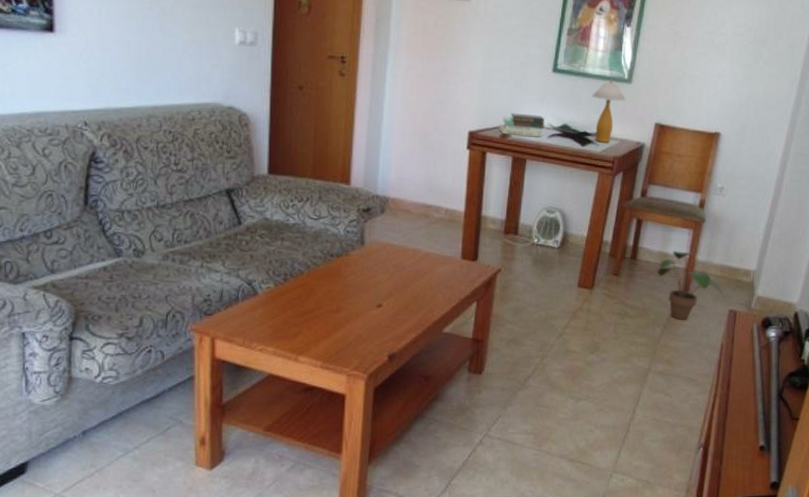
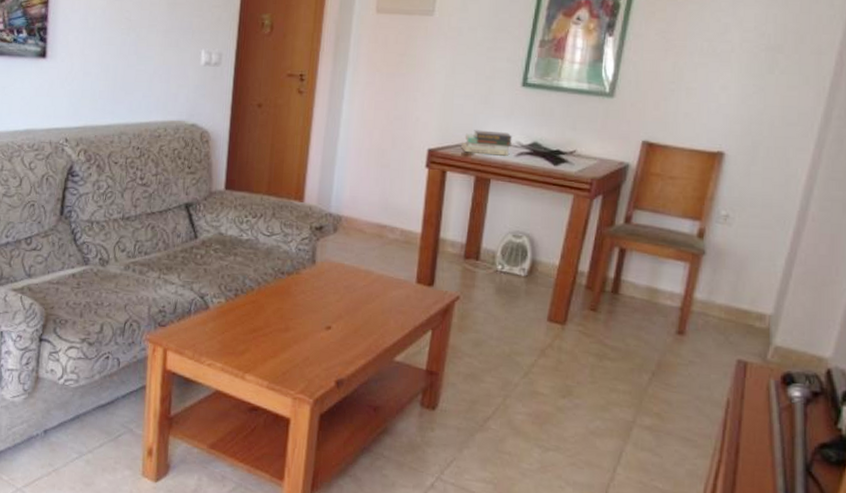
table lamp: present [592,77,626,143] -> none [567,91,608,162]
potted plant: present [657,251,721,321] -> none [644,286,726,369]

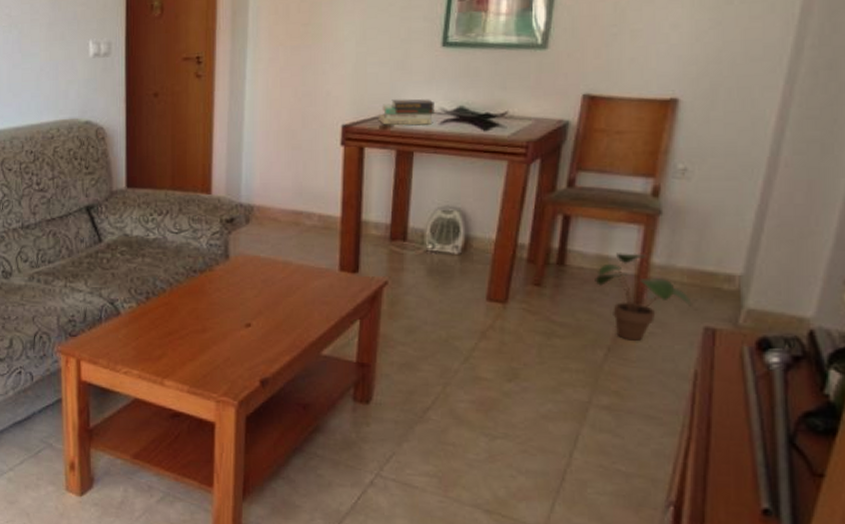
potted plant: none [644,286,726,369] -> present [595,253,690,342]

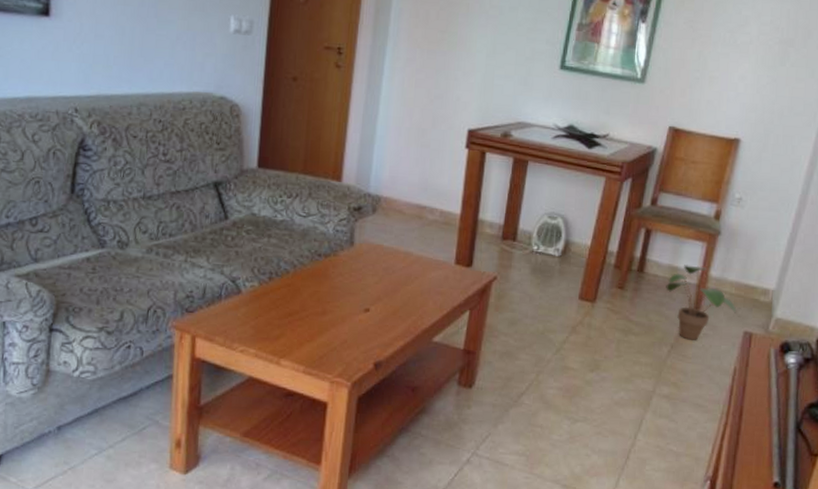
books: present [379,99,435,125] -> none [501,111,550,138]

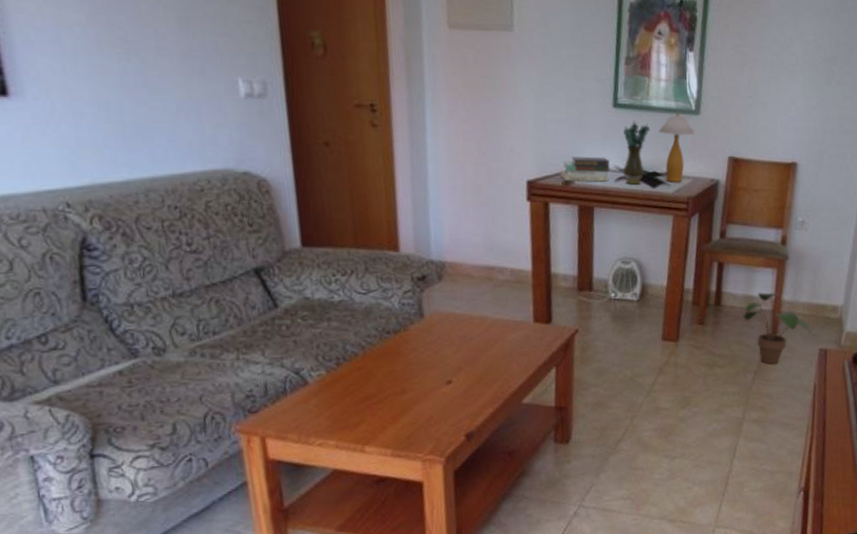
books: none [501,111,550,138] -> present [561,156,610,182]
vase: none [561,83,594,144] -> present [623,120,651,185]
table lamp: none [601,76,639,146] -> present [658,109,696,182]

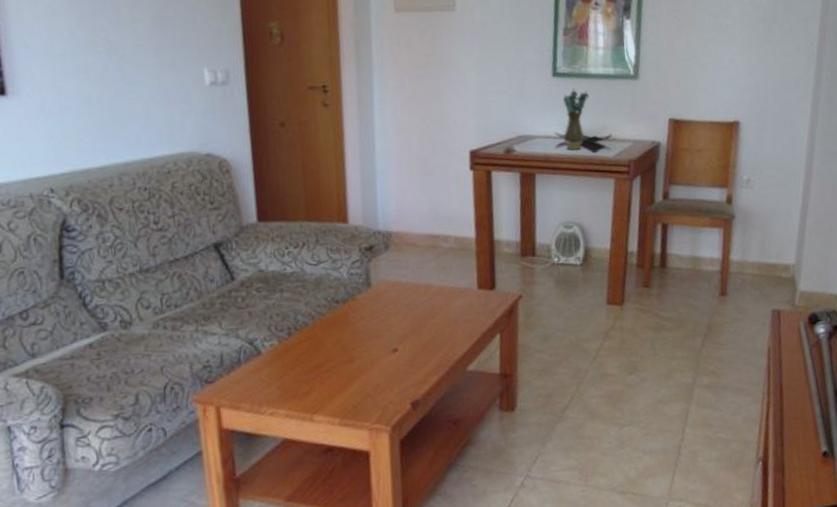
books: present [561,156,610,182] -> none [502,124,551,150]
table lamp: present [658,109,696,182] -> none [597,75,635,146]
potted plant: present [743,292,810,365] -> none [690,252,761,328]

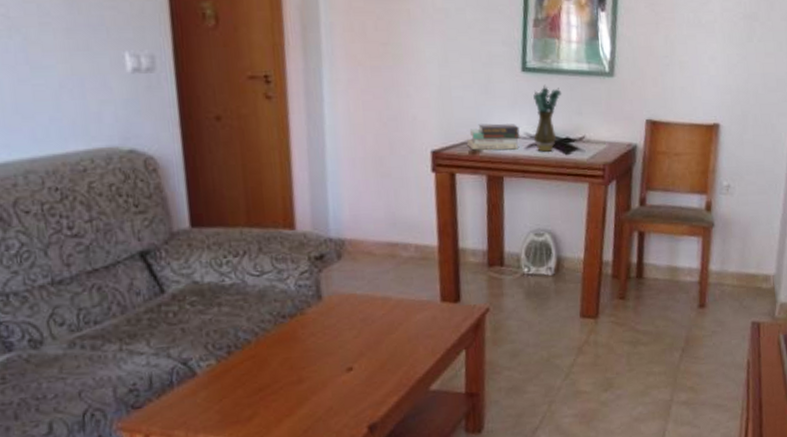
books: none [502,124,551,150] -> present [467,123,520,151]

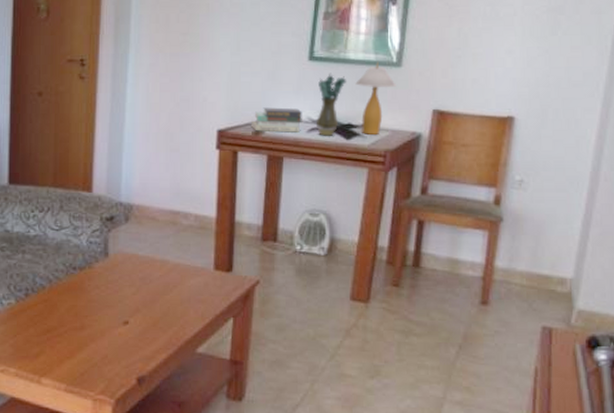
table lamp: none [570,72,611,148] -> present [355,62,397,134]

